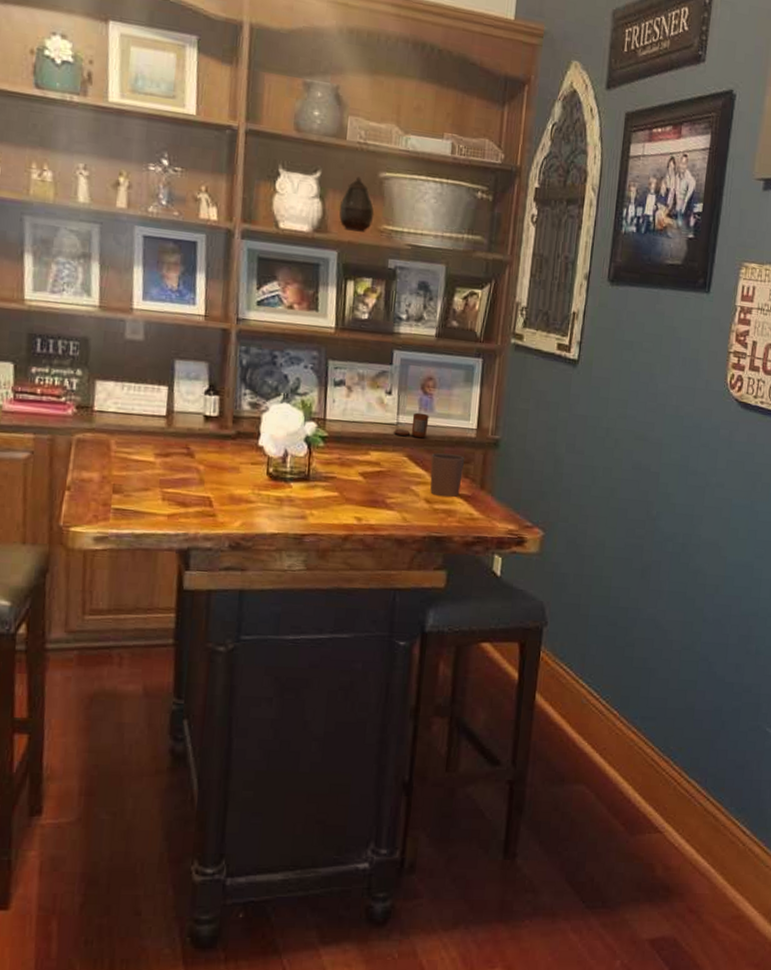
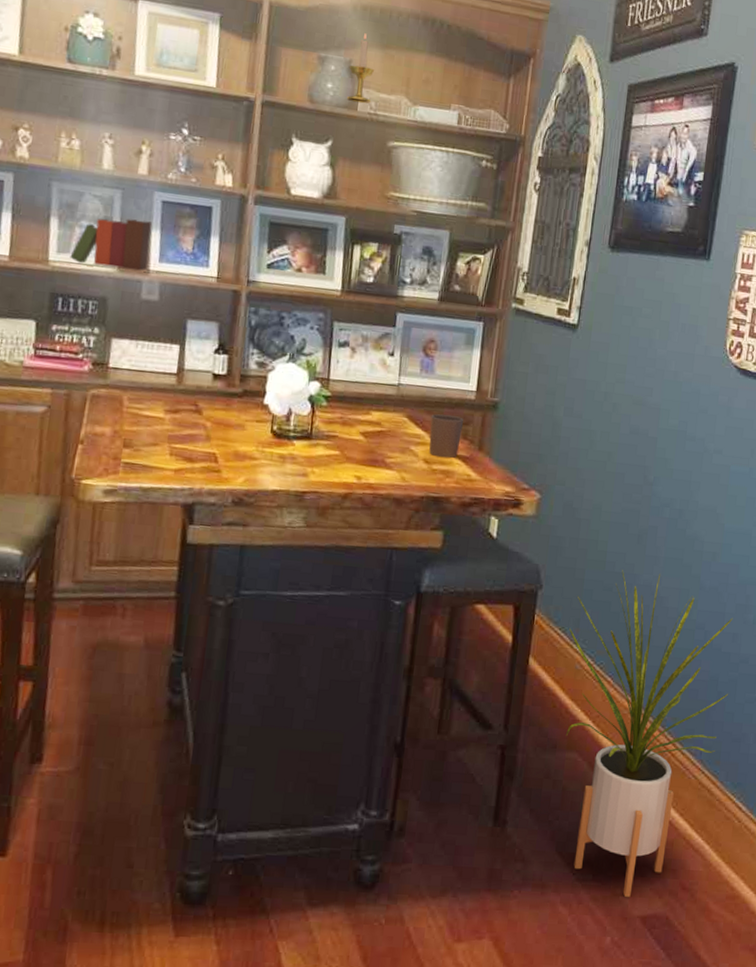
books: none [47,255,133,310] -> present [70,218,152,271]
candlestick: none [334,58,363,133] -> present [346,33,374,104]
decorative jar: present [339,177,375,233] -> none [348,146,382,199]
candle: present [394,412,429,439] -> none [395,374,430,400]
house plant: none [573,605,736,921] -> present [565,570,733,897]

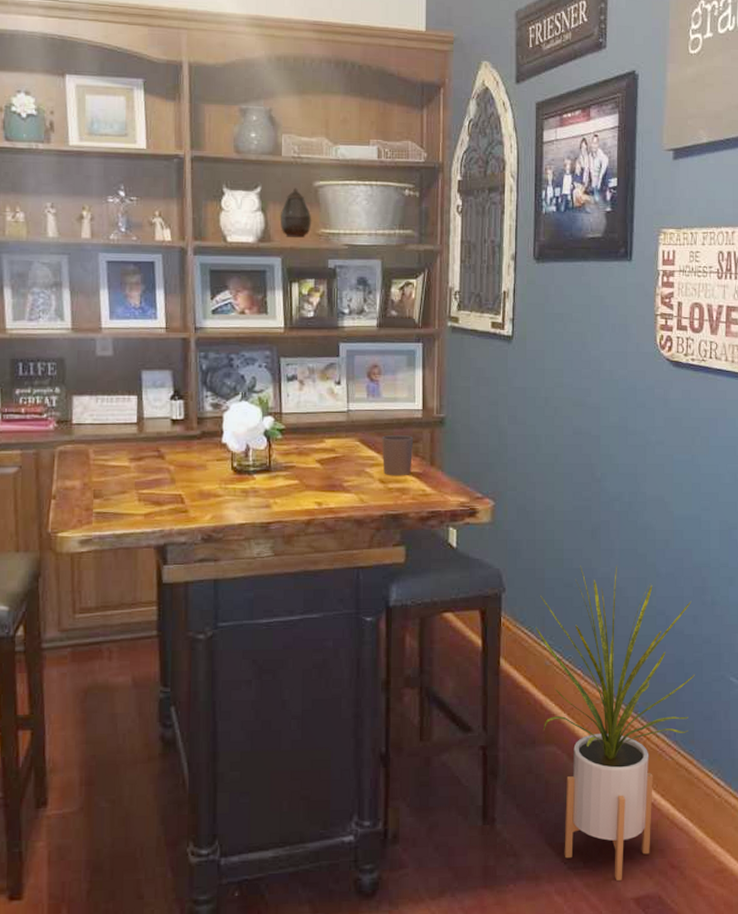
books: present [70,218,152,271] -> none [26,281,100,330]
candlestick: present [346,33,374,104] -> none [269,82,294,149]
decorative jar: none [348,146,382,199] -> present [280,188,312,238]

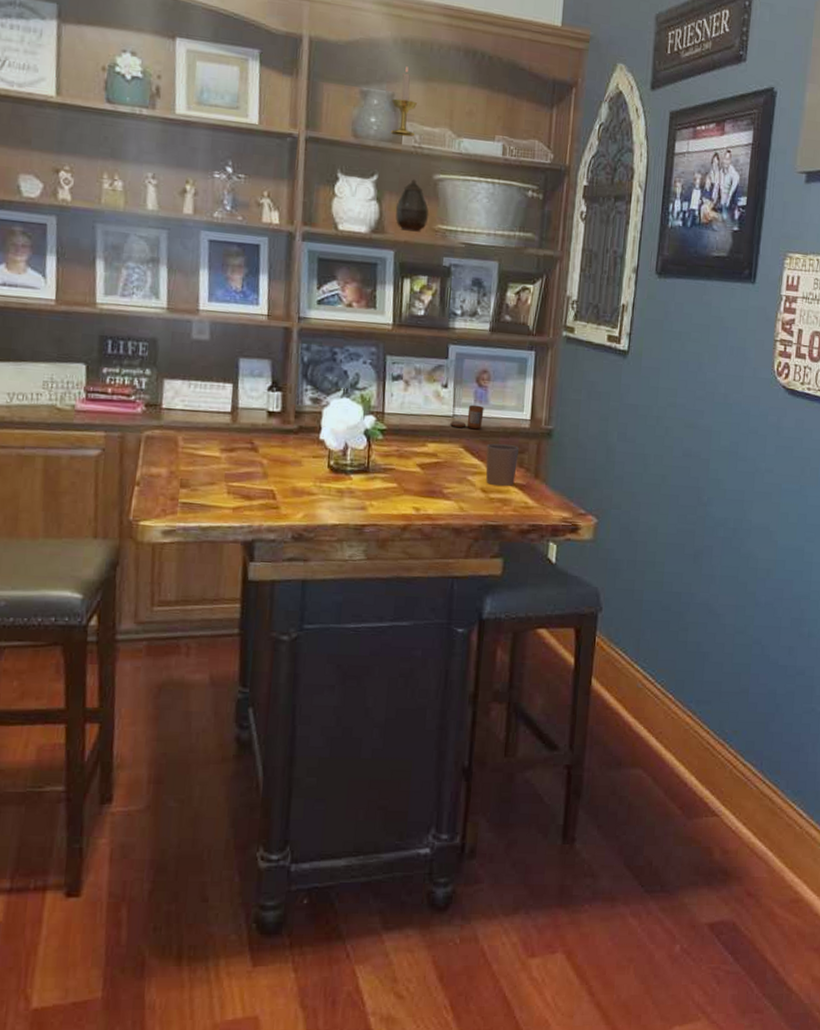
candlestick: none [269,82,294,149] -> present [390,66,417,137]
candle: none [345,399,377,423] -> present [450,404,484,430]
house plant: present [535,565,696,880] -> none [629,589,789,905]

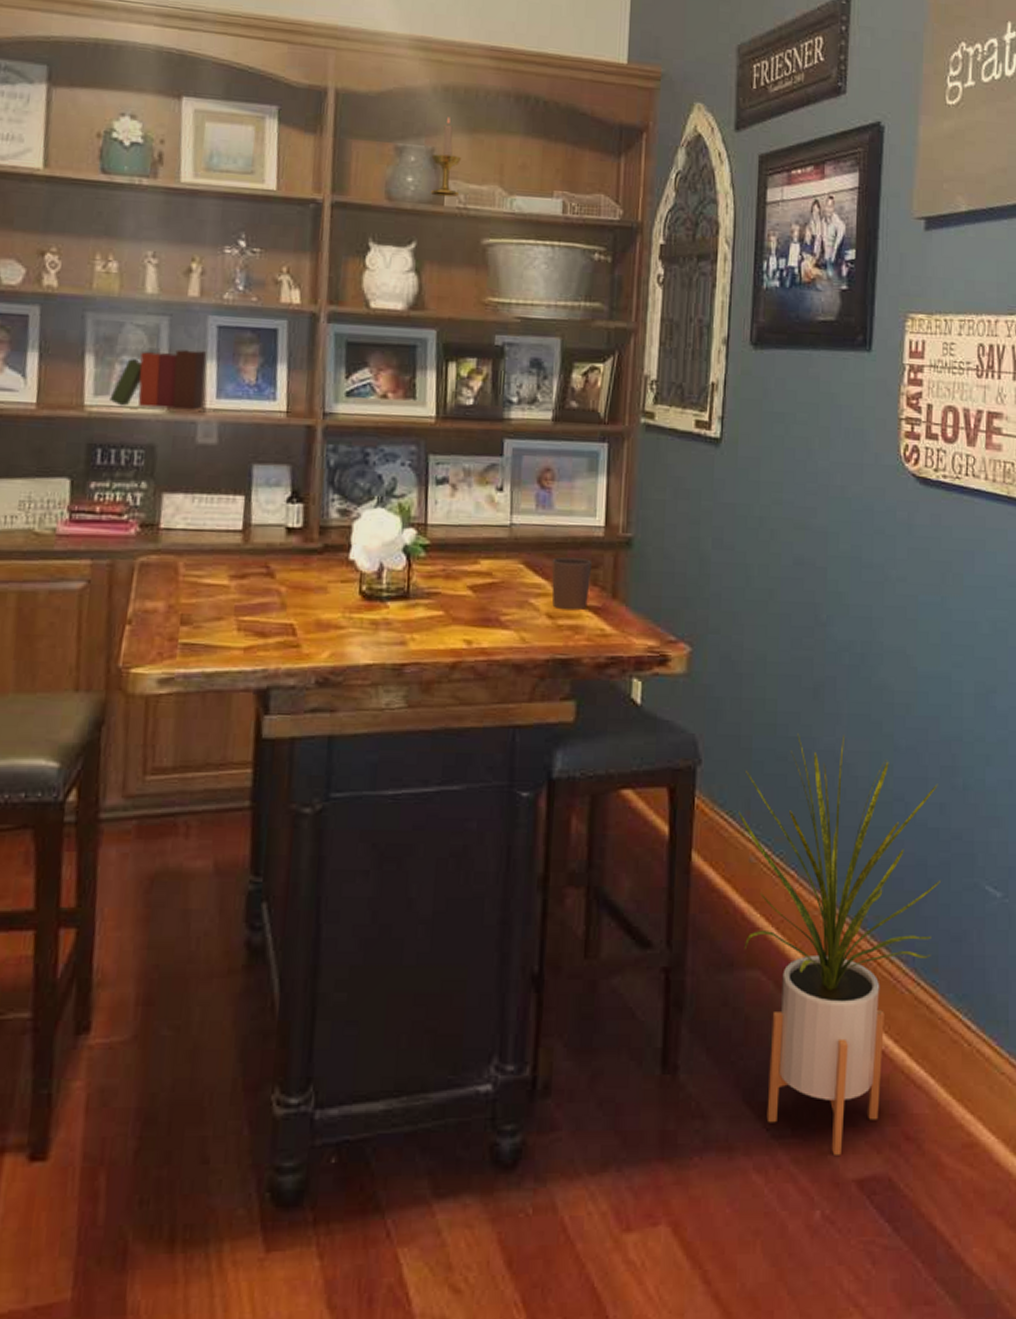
books: none [118,259,199,311] -> present [109,349,206,411]
decorative jar: present [395,179,429,232] -> none [437,245,478,307]
candle: present [450,404,484,430] -> none [507,510,548,541]
house plant: none [629,589,789,905] -> present [738,733,942,1155]

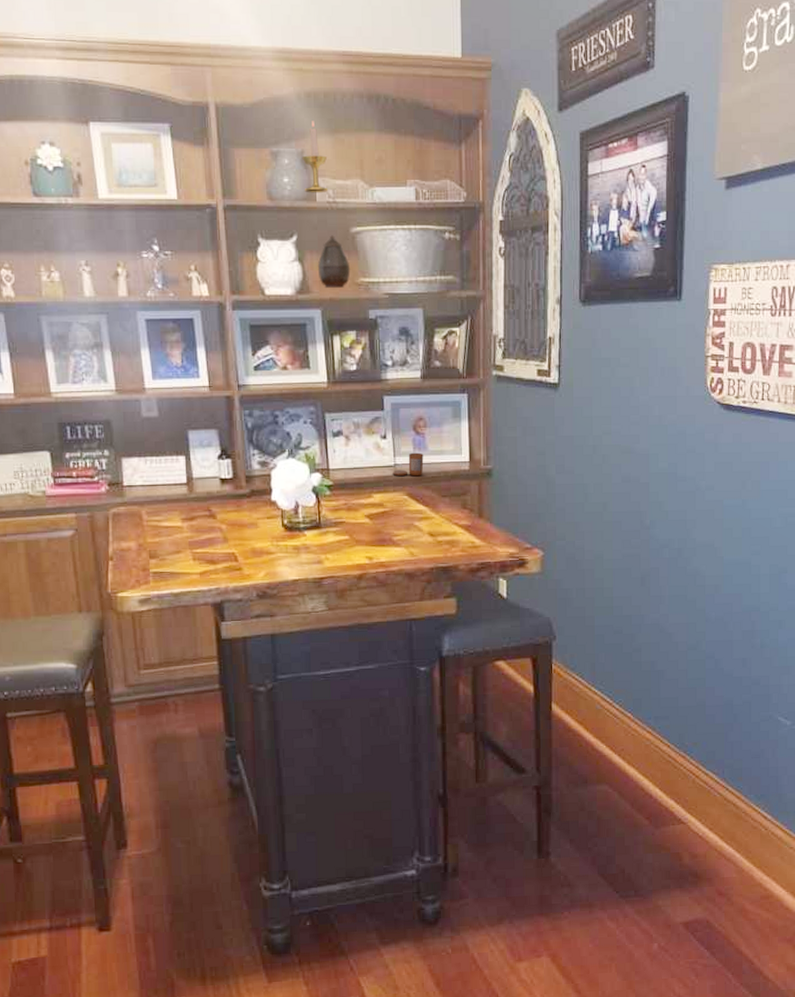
books: present [109,349,206,411] -> none [70,341,144,391]
decorative jar: none [437,245,478,307] -> present [317,235,351,288]
candle: none [507,510,548,541] -> present [393,452,424,477]
mug: present [551,556,591,611] -> none [429,487,461,529]
house plant: present [738,733,942,1155] -> none [586,611,744,907]

